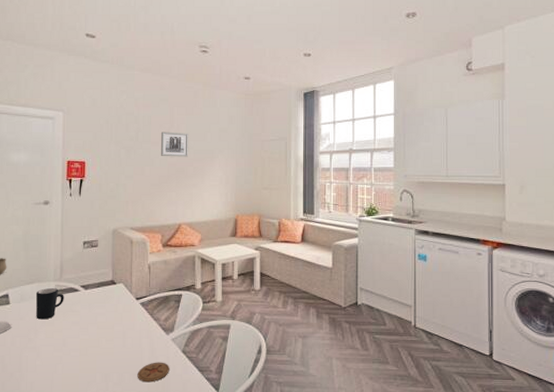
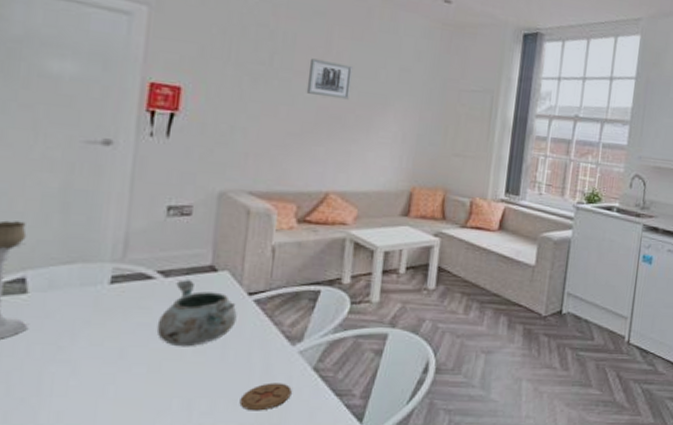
mug: present [35,287,64,320] -> none [74,271,128,319]
decorative bowl: none [83,291,130,337] -> present [156,280,237,347]

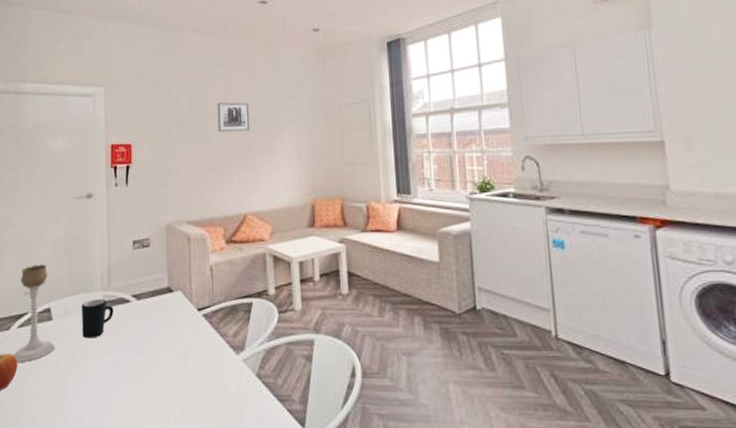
mug: none [74,271,128,319] -> present [81,298,114,338]
decorative bowl: present [156,280,237,347] -> none [137,301,192,359]
coaster: present [239,383,292,411] -> none [203,389,242,416]

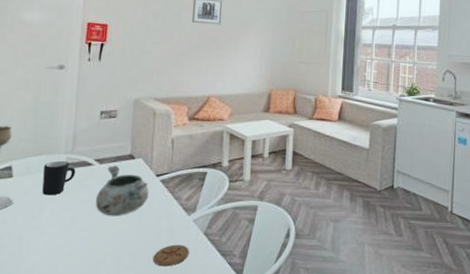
decorative bowl: none [137,301,192,359] -> present [95,165,149,217]
coaster: none [203,389,242,416] -> present [153,244,189,267]

